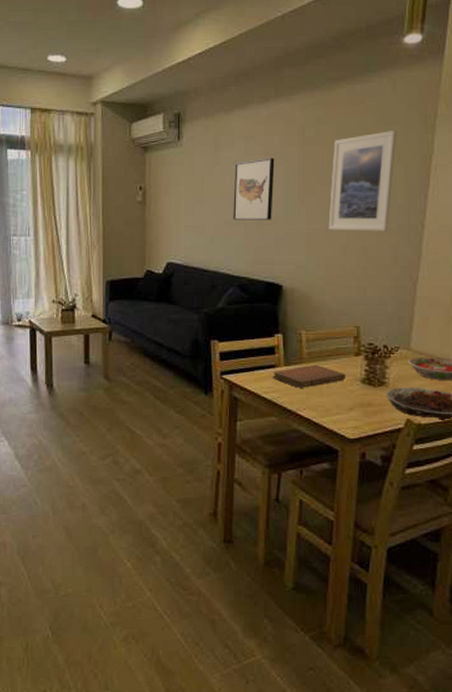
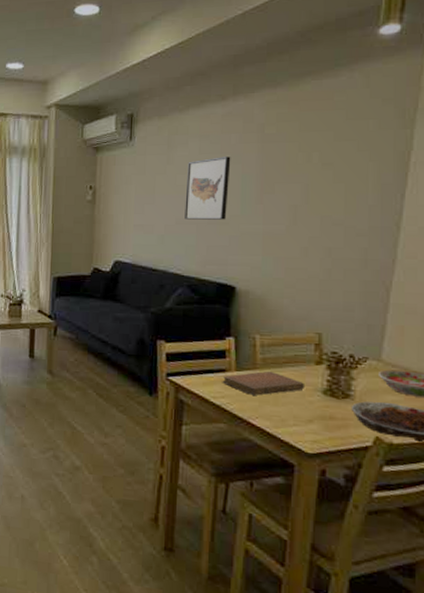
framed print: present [328,130,397,231] -> none [288,125,369,233]

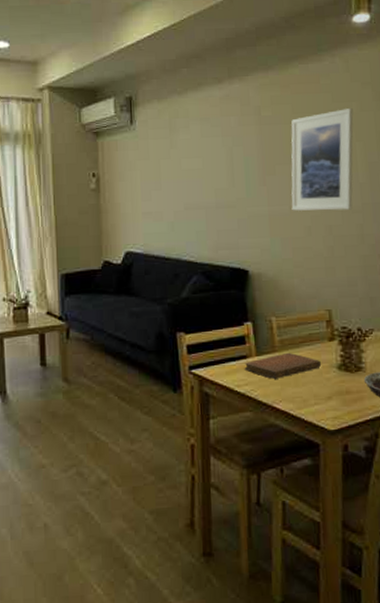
wall art: present [185,156,231,220] -> none [191,139,233,205]
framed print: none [288,125,369,233] -> present [291,107,354,211]

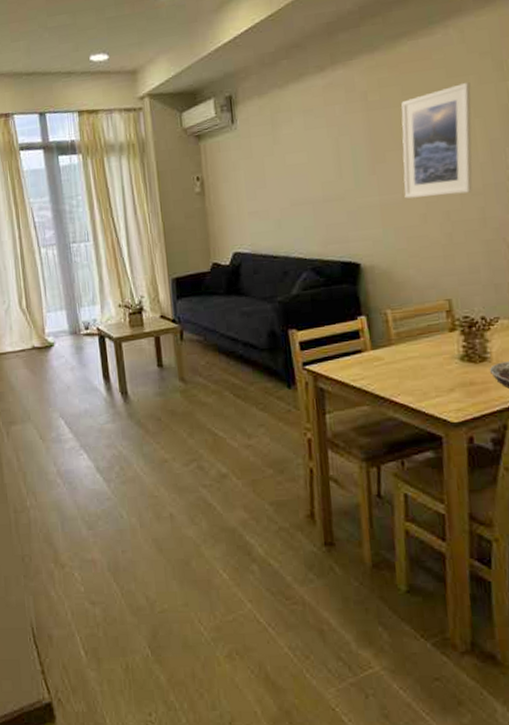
notebook: present [244,352,322,379] -> none [359,344,443,372]

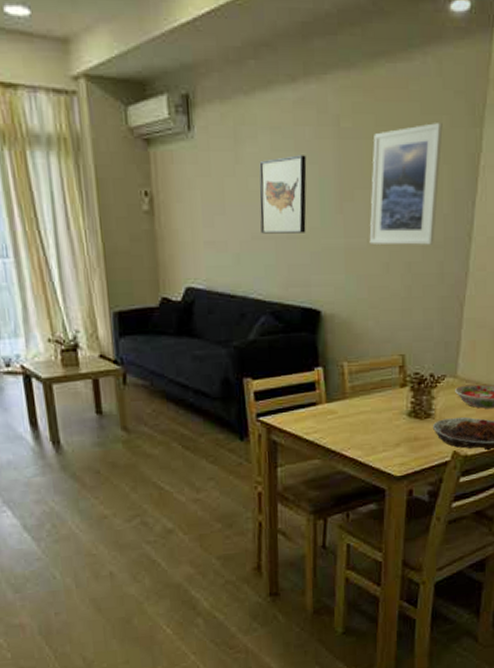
wall art: none [295,129,342,200] -> present [259,155,307,234]

